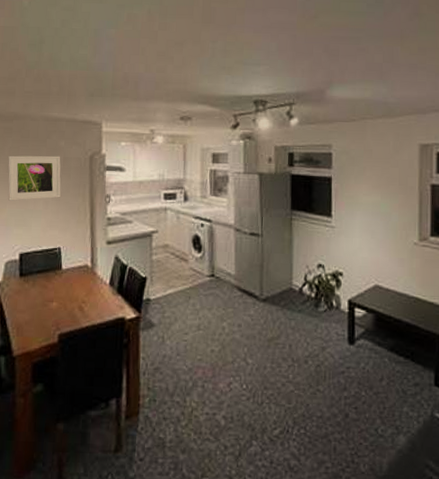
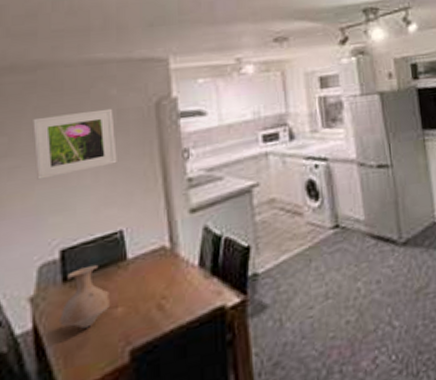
vase: none [15,268,49,312] -> present [58,264,109,329]

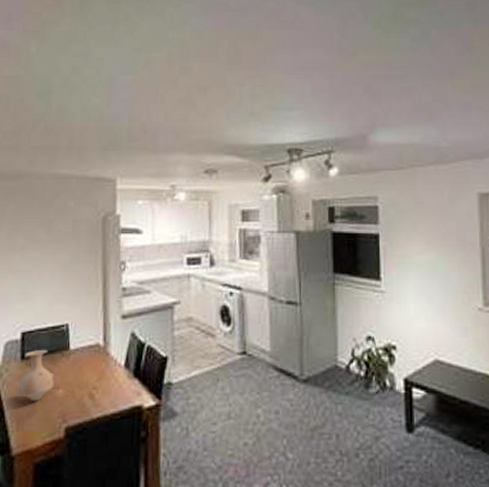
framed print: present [32,108,117,180] -> none [9,218,70,271]

